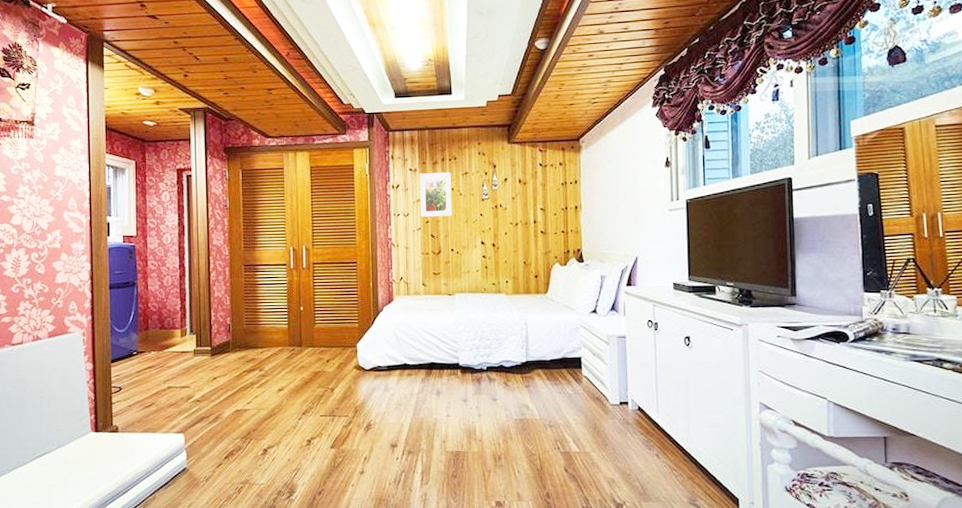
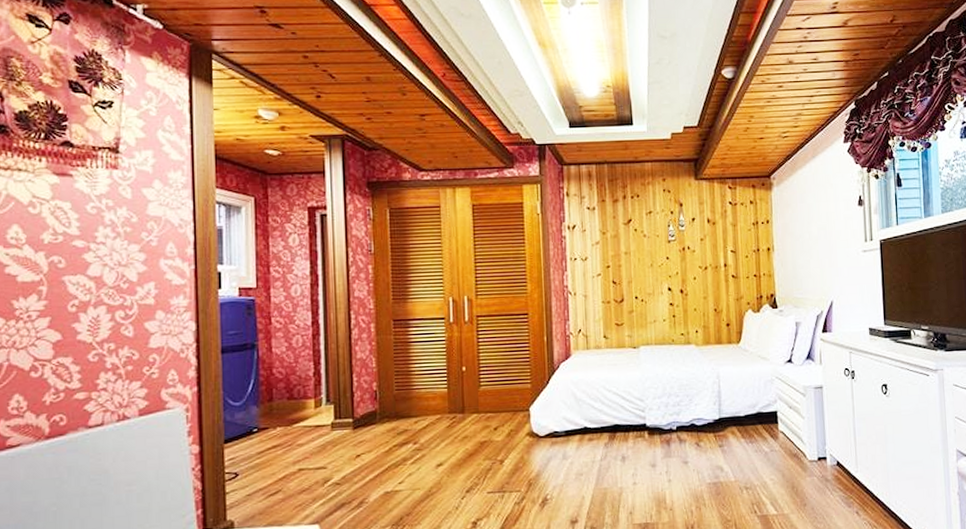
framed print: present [419,172,452,218] -> none [598,211,636,262]

